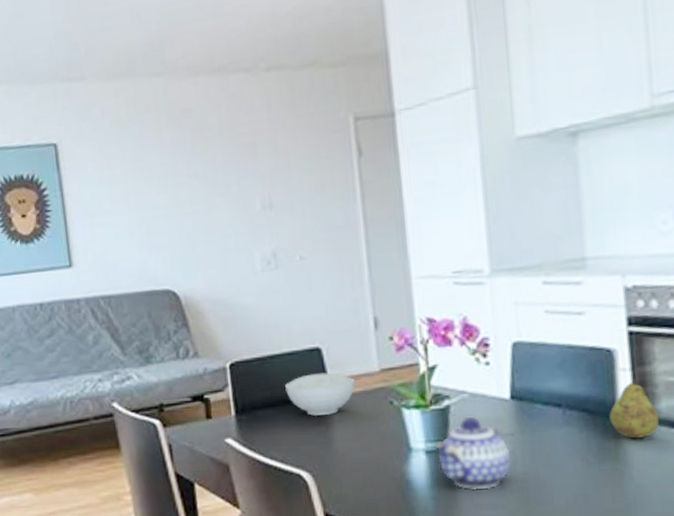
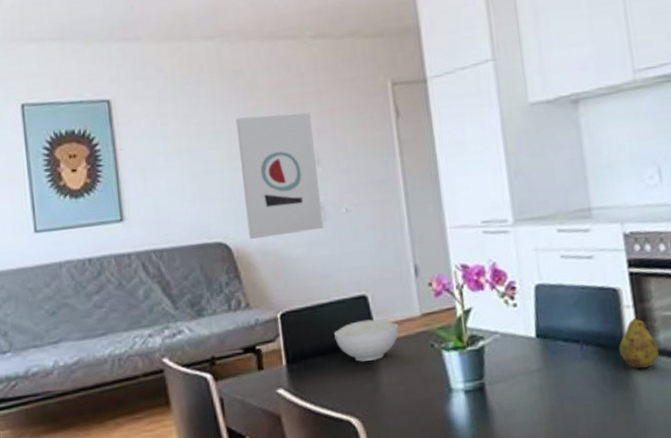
wall art: none [183,153,276,287] -> present [235,113,324,239]
teapot: present [436,417,512,490] -> none [473,356,540,426]

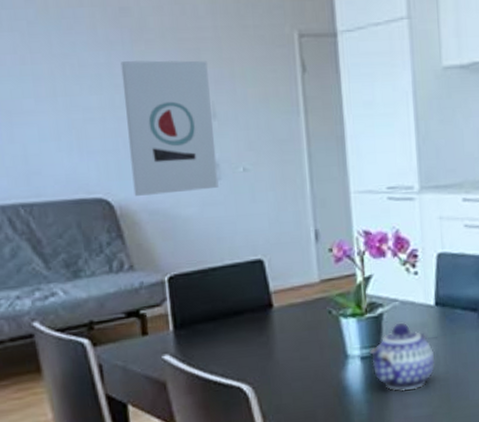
bowl: present [334,319,399,362] -> none [227,284,296,328]
teapot: none [473,356,540,426] -> present [370,323,435,391]

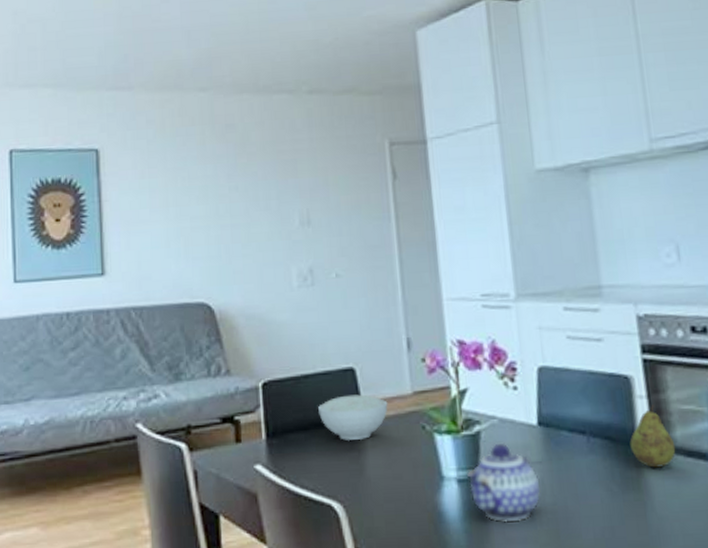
wall art: present [120,60,219,196] -> none [225,171,312,301]
bowl: none [227,284,296,328] -> present [318,394,388,440]

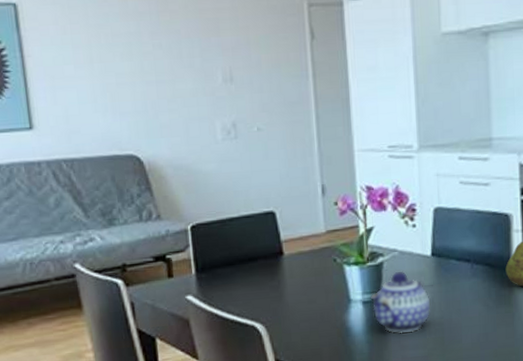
bowl: present [318,394,388,440] -> none [242,234,304,273]

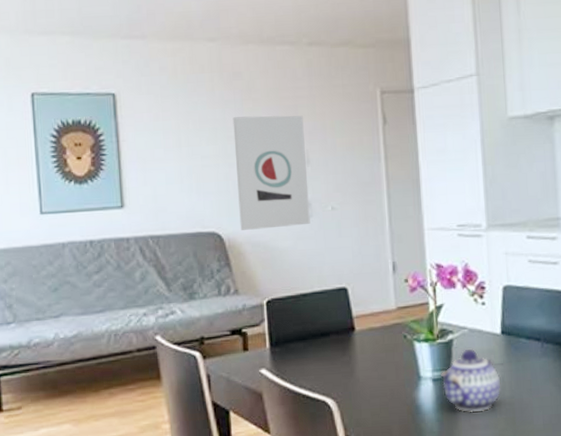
wall art: none [148,29,235,153] -> present [232,115,311,230]

